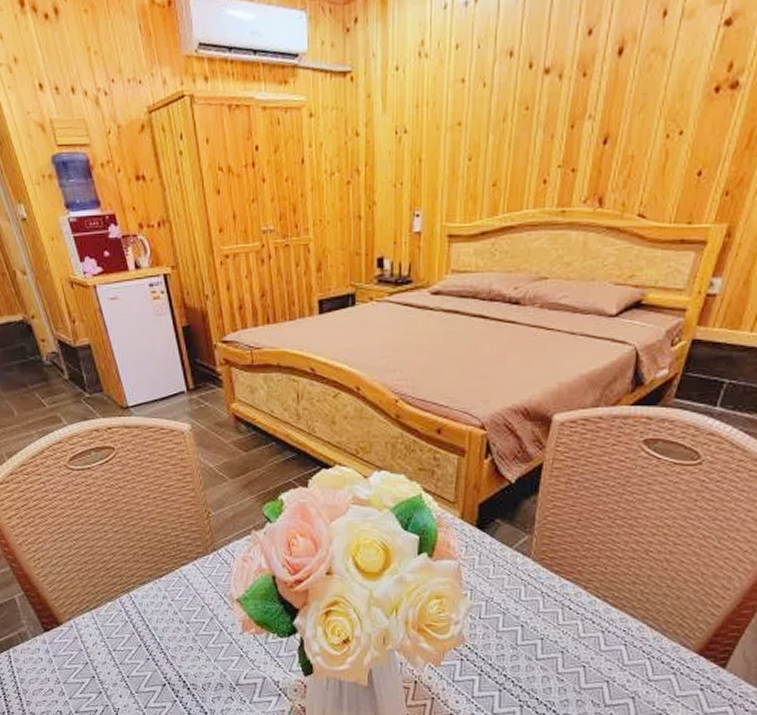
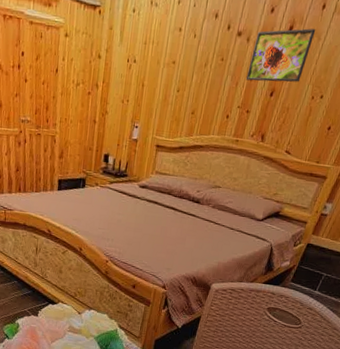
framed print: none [564,45,658,129] -> present [245,28,316,83]

